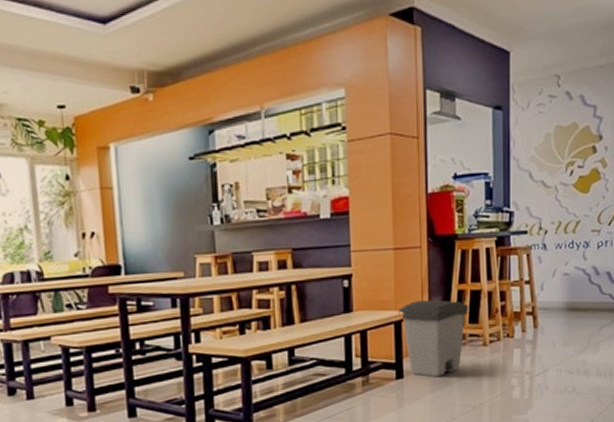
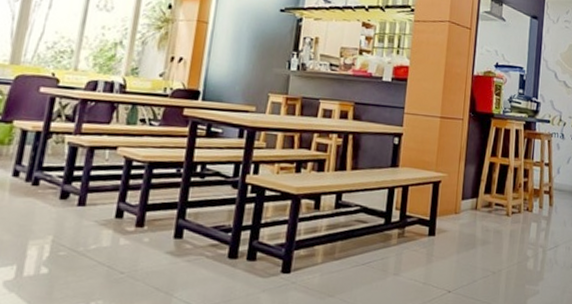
trash can: present [398,300,468,378] -> none [438,166,497,239]

